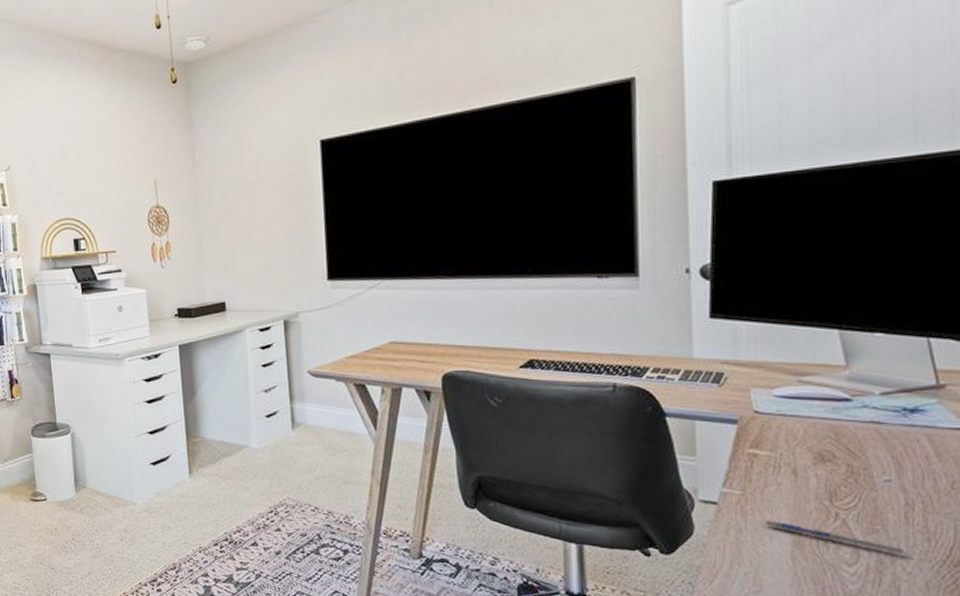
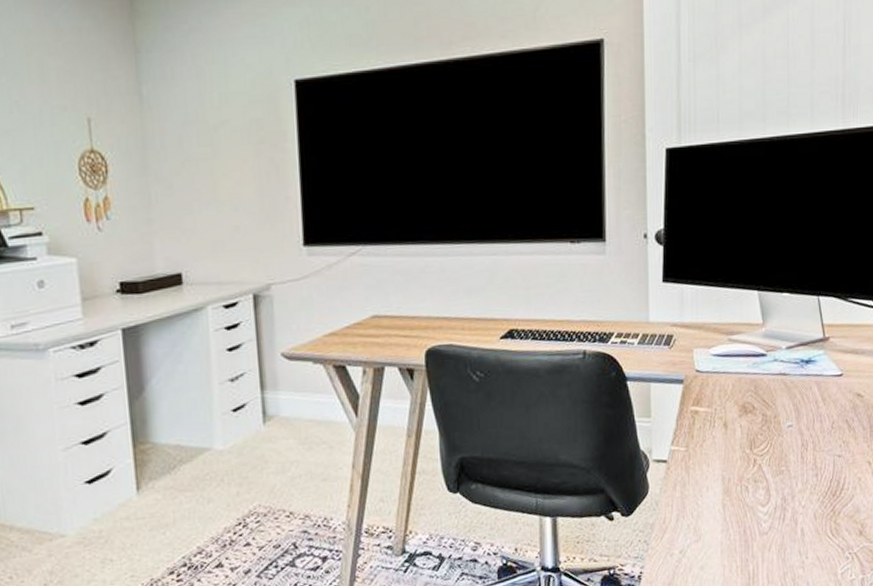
pen: present [765,520,909,555] -> none [703,472,803,491]

